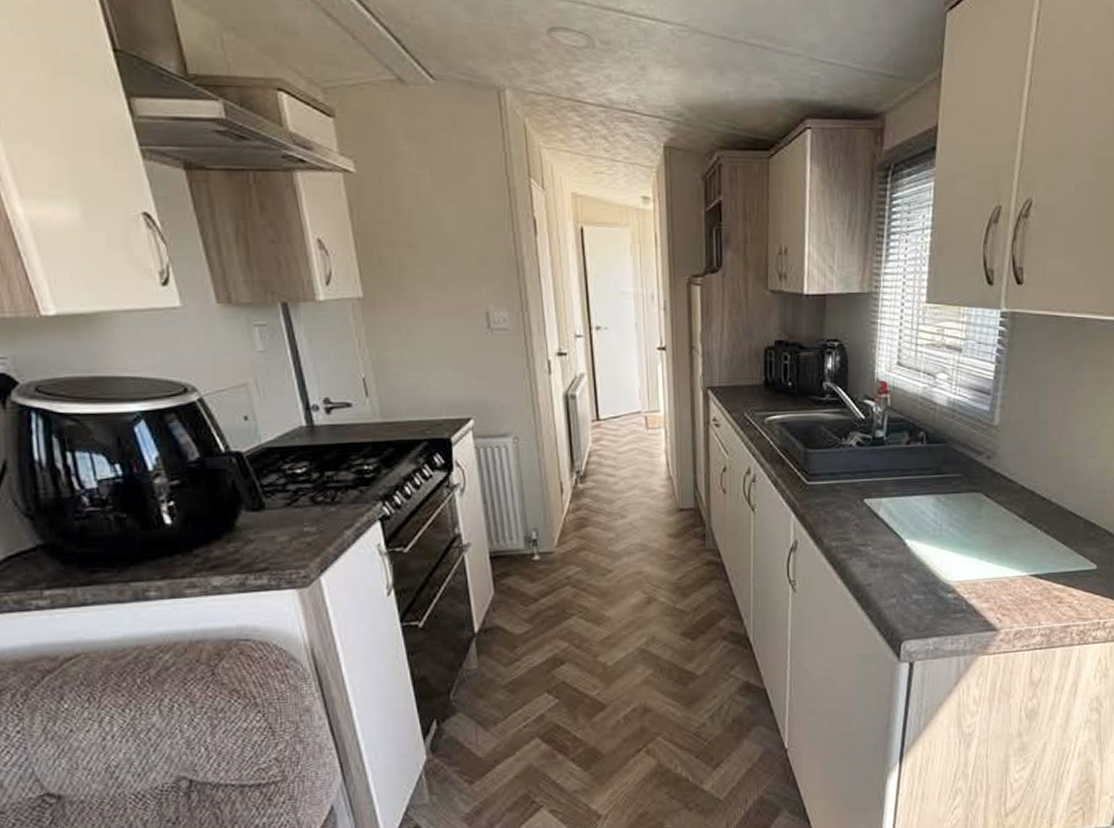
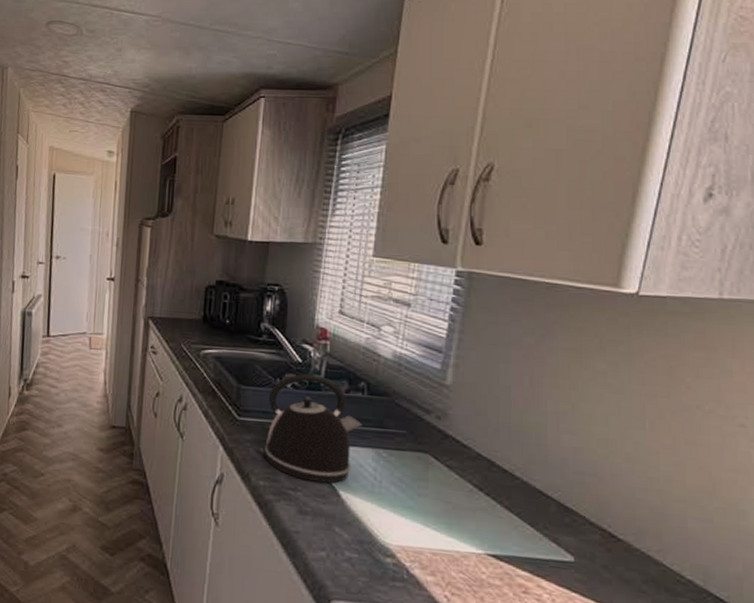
kettle: none [829,429,923,535] -> present [258,373,362,484]

